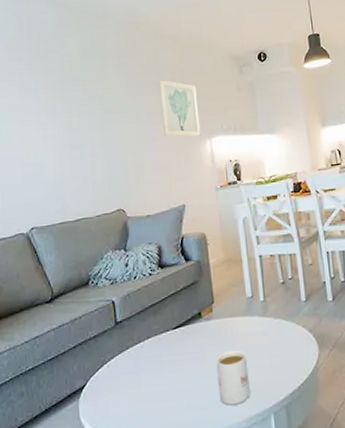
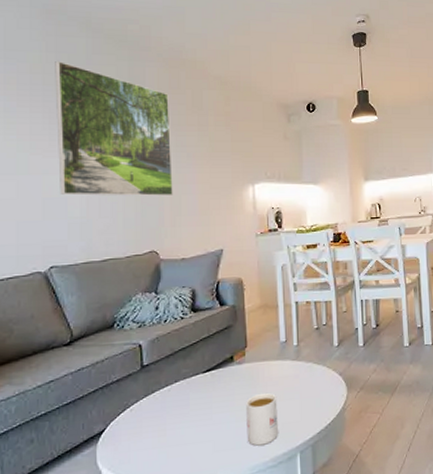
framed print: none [27,36,135,160] -> present [55,60,173,196]
wall art: present [158,80,201,137] -> none [202,121,244,181]

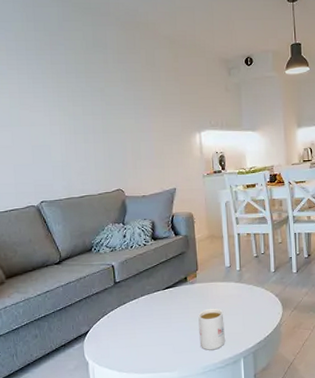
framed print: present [55,60,173,196] -> none [34,28,133,143]

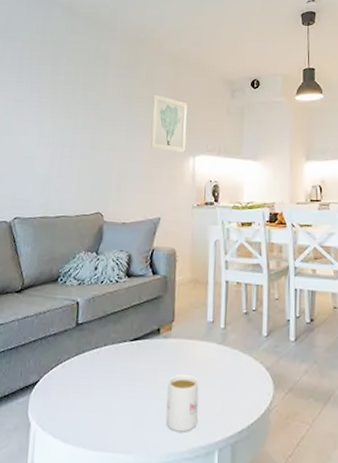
wall art: none [155,77,192,129] -> present [150,94,188,152]

